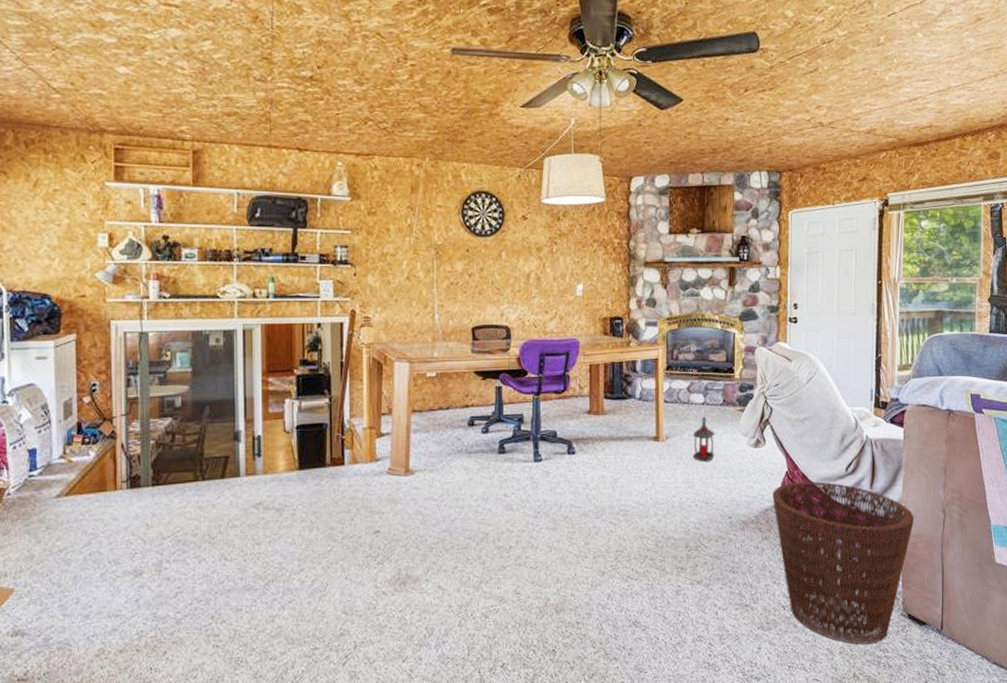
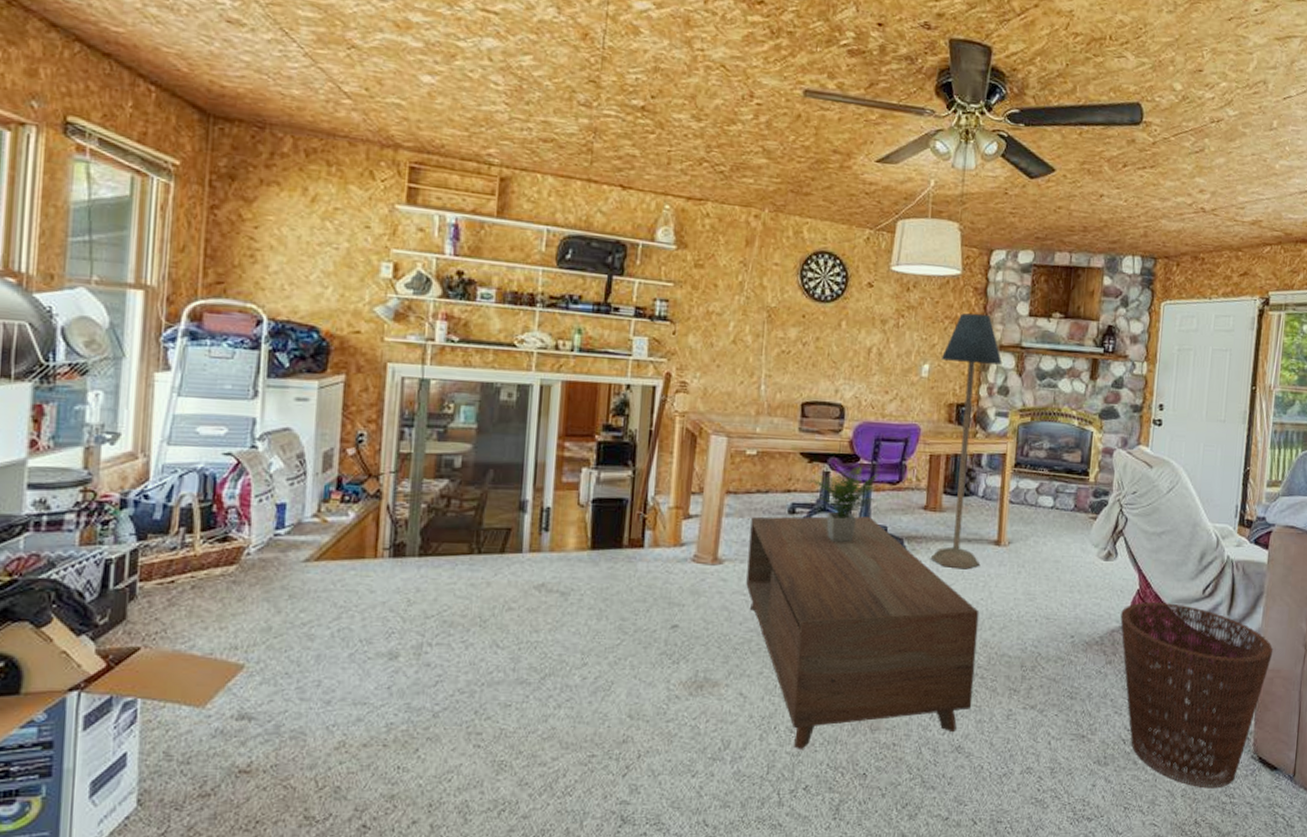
coffee table: none [436,380,645,633] -> present [746,466,980,751]
floor lamp: none [592,235,648,465] -> present [930,313,1003,570]
lantern: present [692,416,715,462] -> none [1036,522,1063,573]

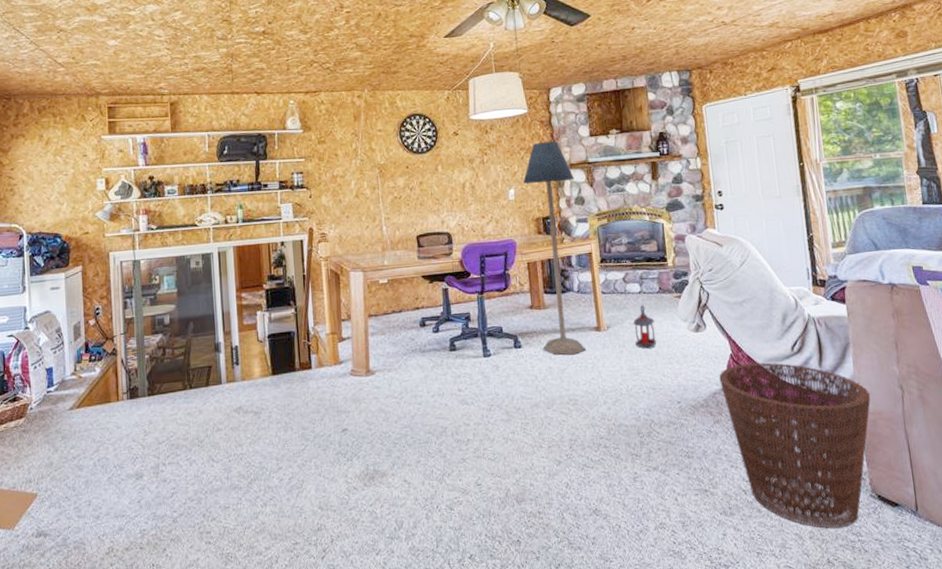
coffee table: present [746,466,980,751] -> none [391,280,601,525]
lantern: none [1036,522,1063,573] -> present [633,305,657,349]

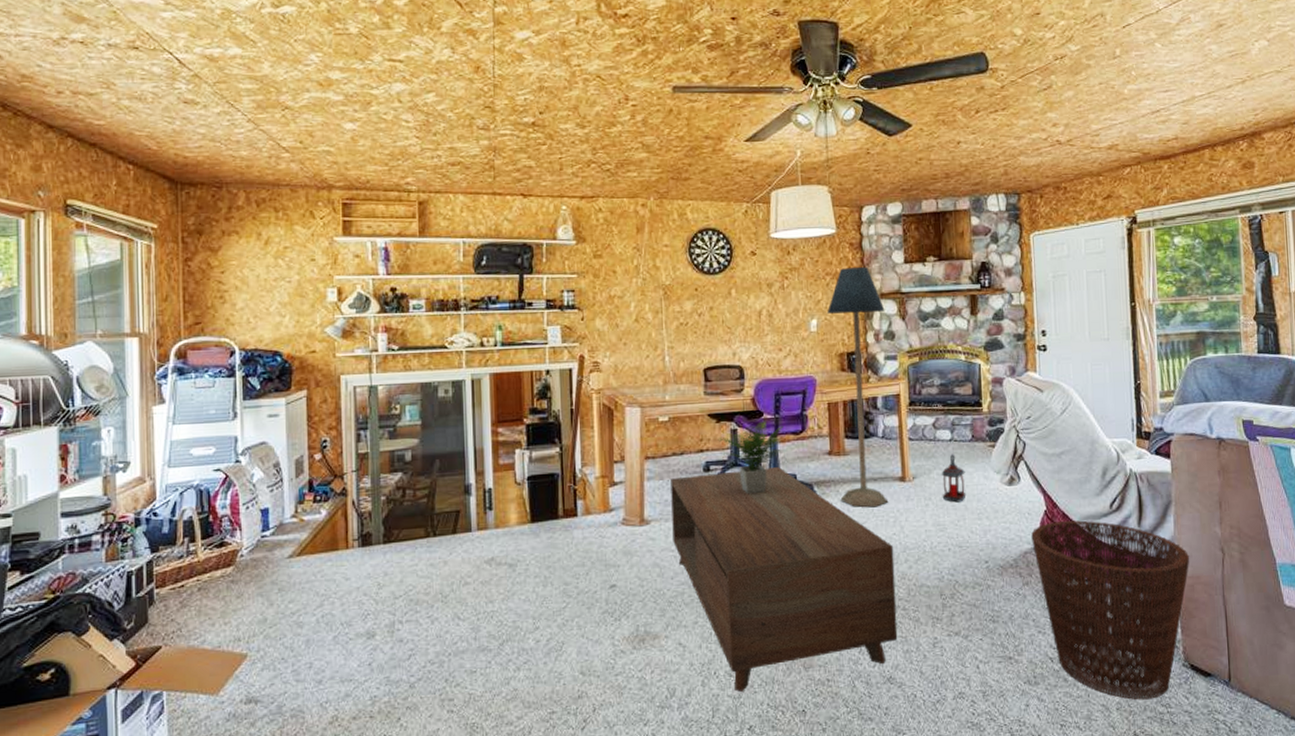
coffee table: none [391,280,601,525] -> present [670,421,898,693]

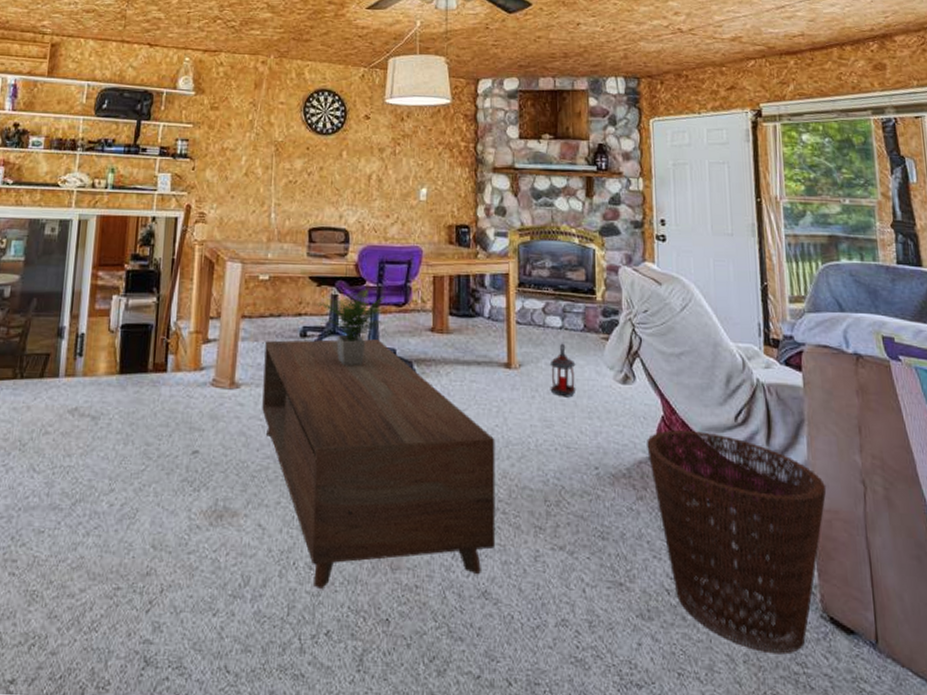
floor lamp: present [826,266,889,508] -> none [437,138,497,394]

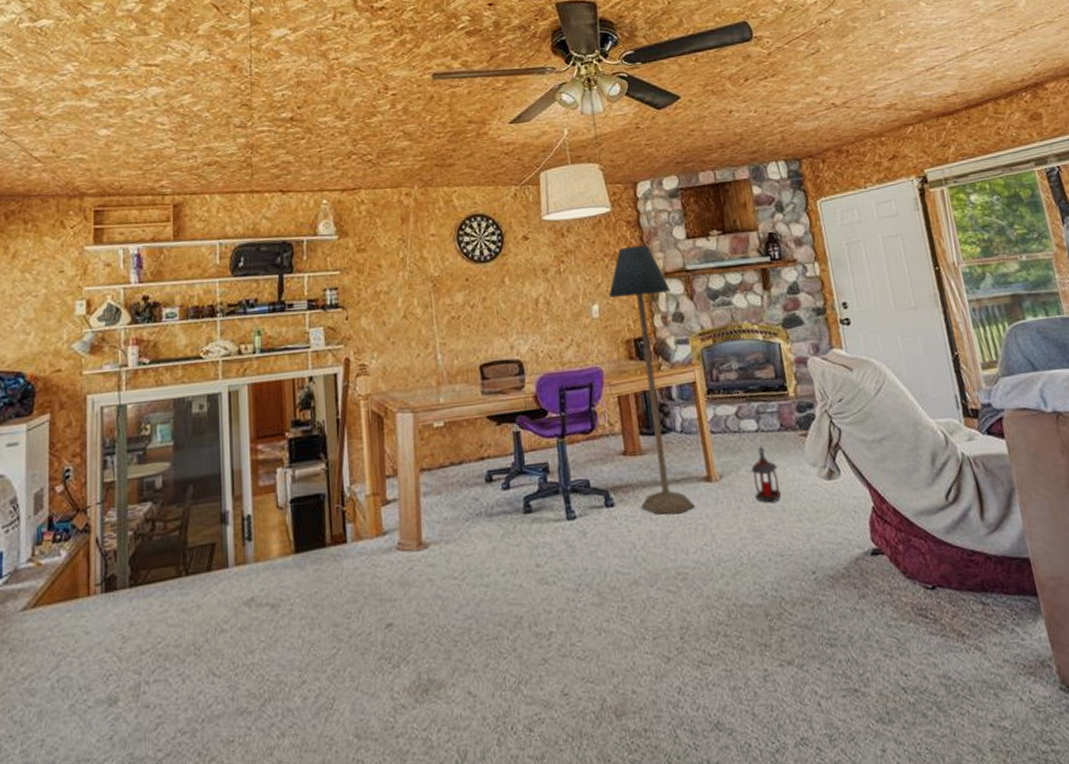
coffee table: present [262,289,496,590] -> none [449,420,722,752]
floor lamp: none [437,138,497,394] -> present [608,245,696,515]
basket: present [647,430,827,655] -> none [861,516,1049,737]

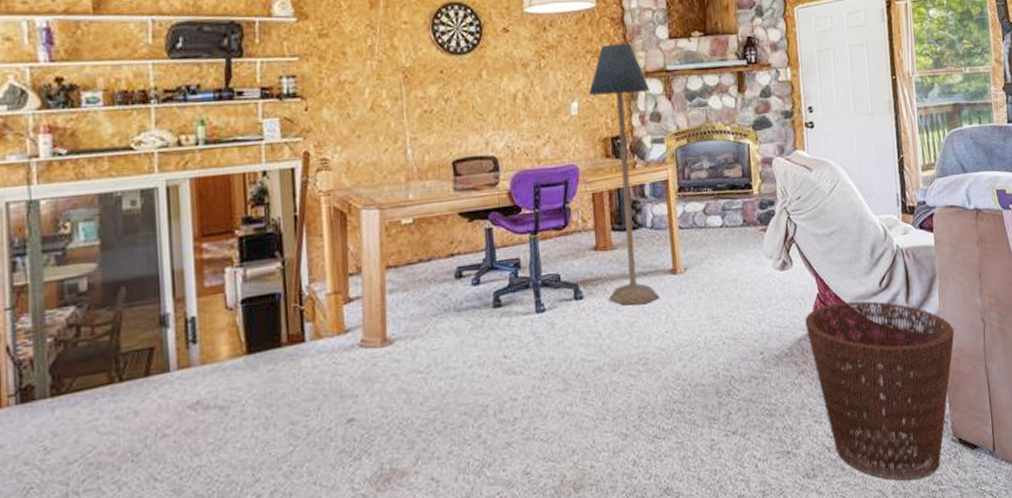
lantern: present [750,446,782,503] -> none [713,240,740,293]
basket: none [861,516,1049,737] -> present [805,301,955,482]

